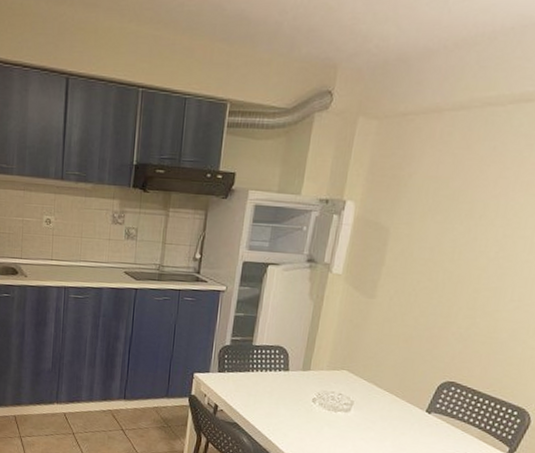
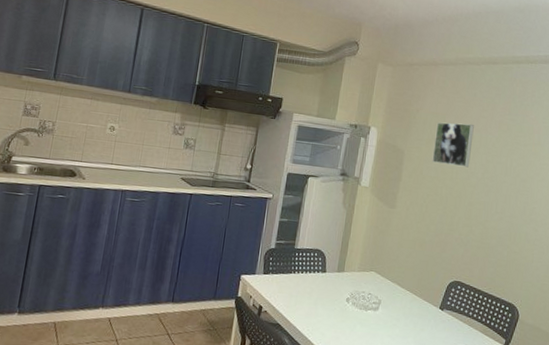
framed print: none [426,187,490,246] -> present [432,122,474,168]

